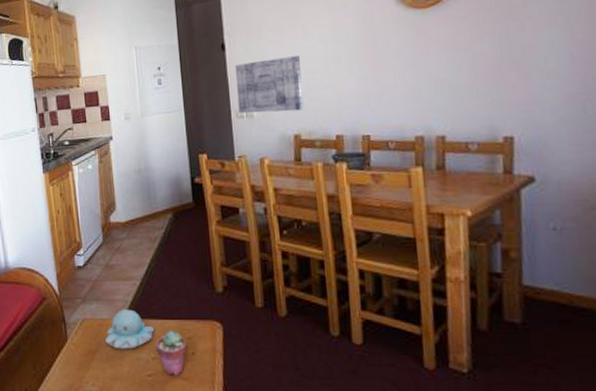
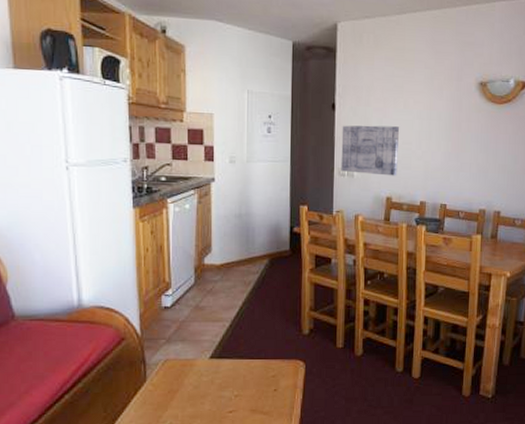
candle: present [104,308,155,349] -> none [187,349,241,388]
potted succulent: present [155,331,188,376] -> none [239,369,270,411]

